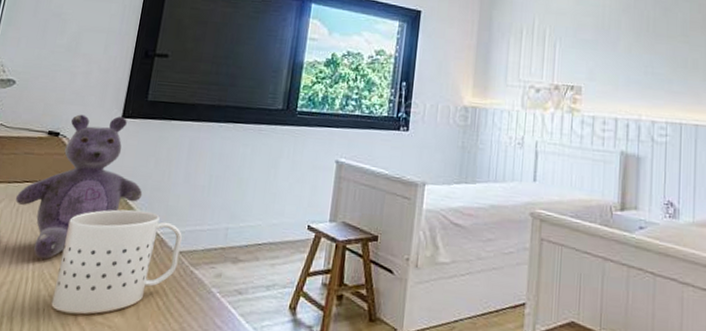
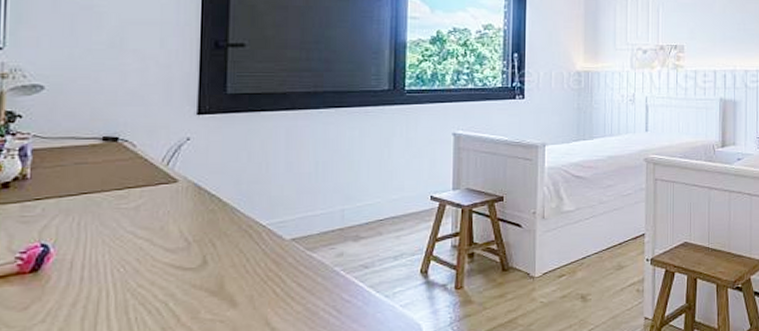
stuffed animal: present [15,114,143,259] -> none [72,113,238,270]
mug: present [51,209,182,315] -> none [144,205,292,317]

